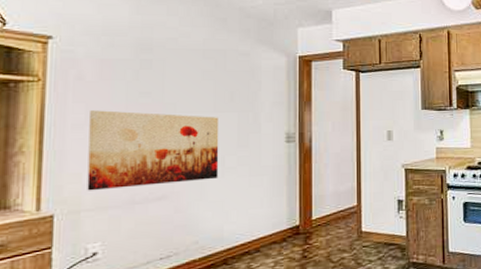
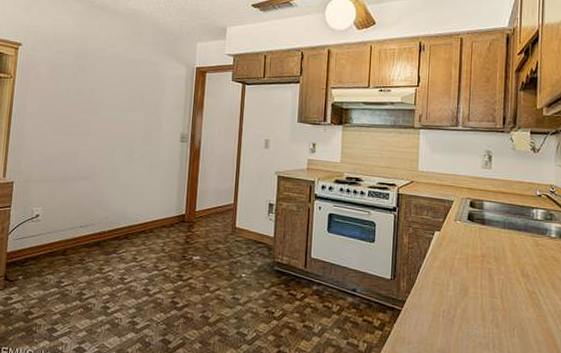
wall art: present [87,110,219,191] -> none [36,103,131,168]

